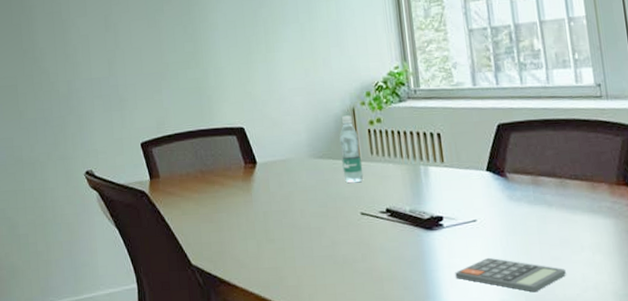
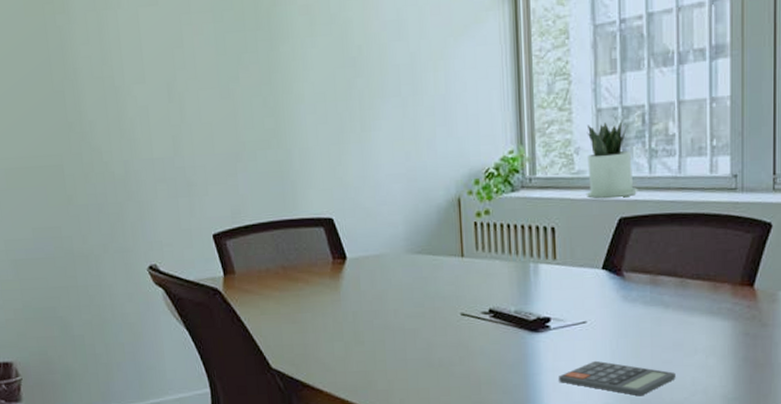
bottle: present [339,115,364,183] -> none [441,206,466,282]
planter: none [461,38,513,108] -> present [585,120,638,200]

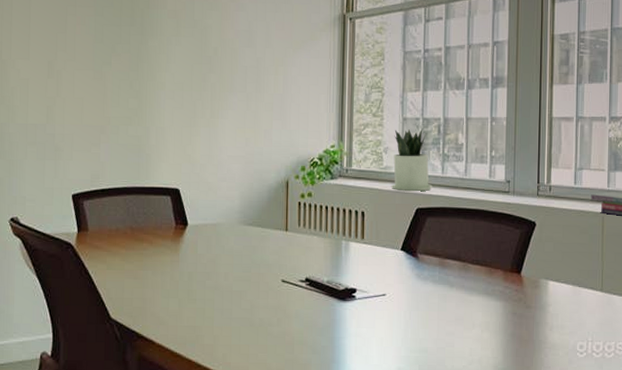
calculator: present [558,360,676,396] -> none [360,329,457,363]

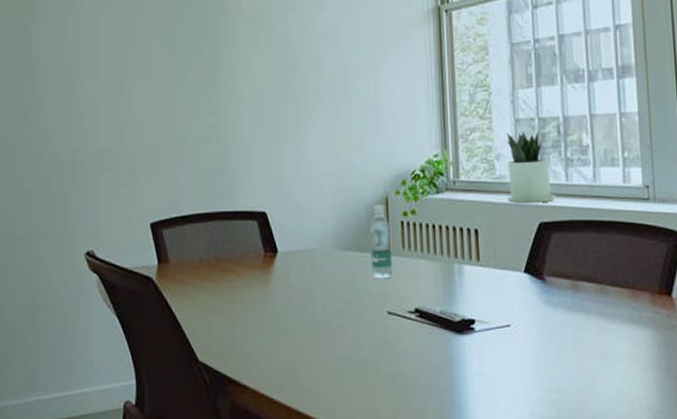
bottle: none [270,187,289,252] -> present [370,204,393,279]

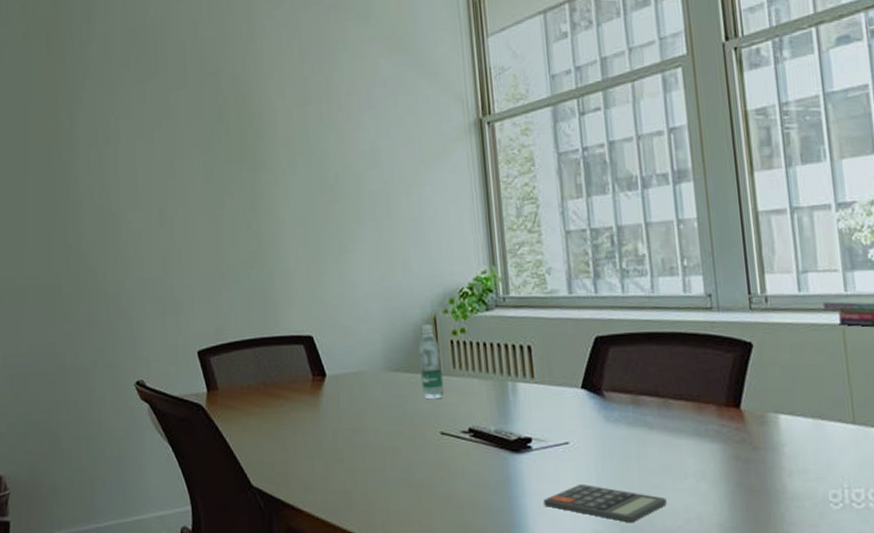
calculator: none [484,366,600,406] -> present [543,483,667,523]
planter: present [506,130,556,204] -> none [556,241,613,319]

